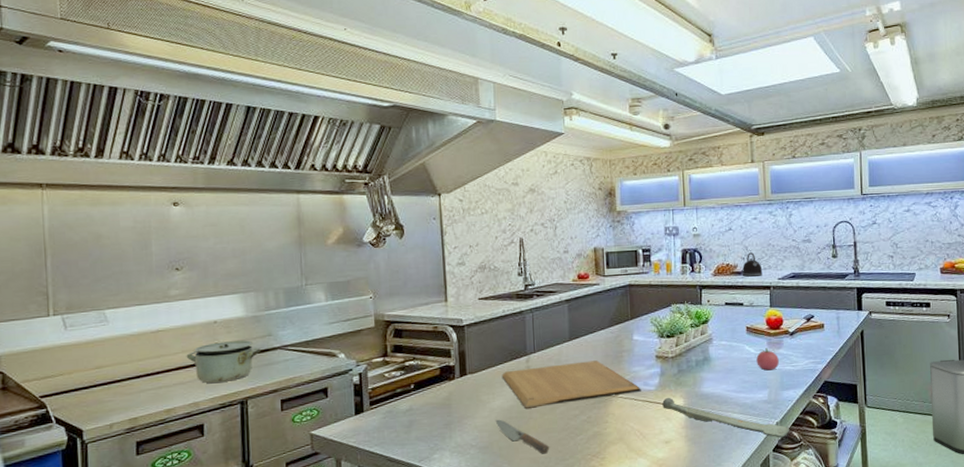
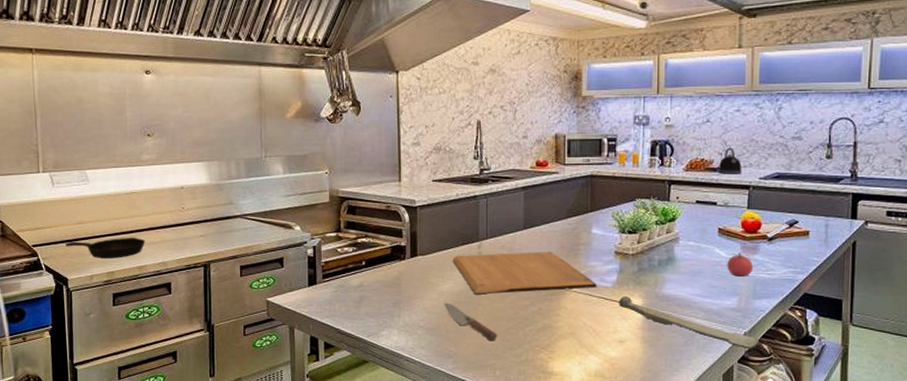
frying pan: none [80,378,174,404] -> present [65,237,145,258]
saucepan: present [186,340,261,383] -> none [156,207,223,245]

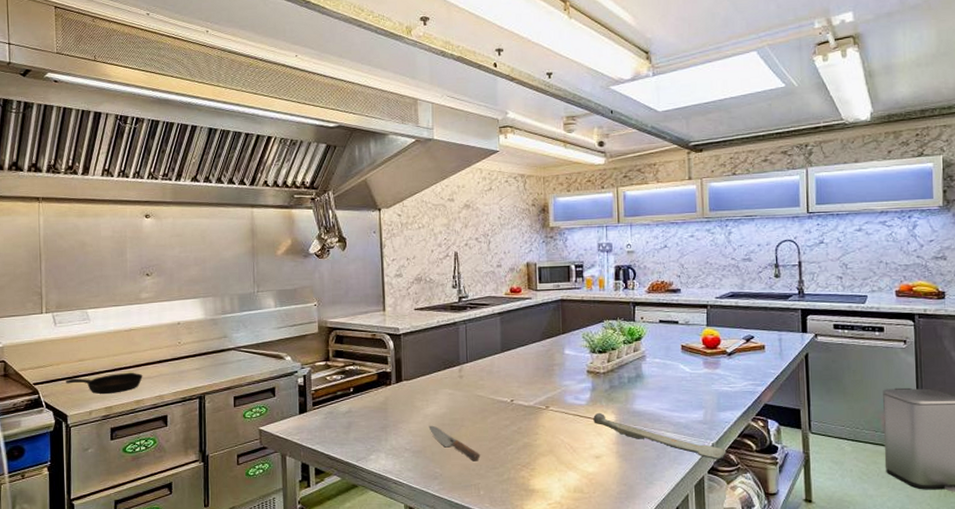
chopping board: present [452,252,597,295] -> none [435,373,572,416]
kettle: present [717,148,742,175] -> none [677,270,700,296]
tomato: present [727,252,753,277] -> none [691,367,715,391]

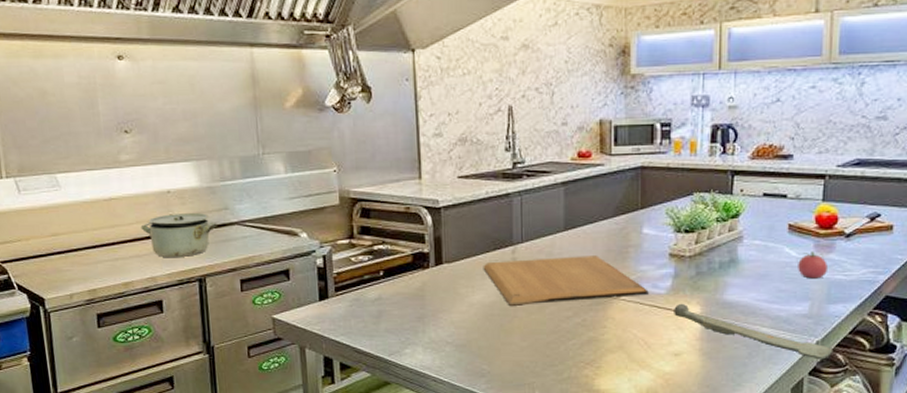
frying pan: present [66,372,143,394] -> none [39,249,130,274]
saucepan: none [153,341,217,378] -> present [140,213,217,257]
kitchen knife: present [428,425,481,461] -> none [474,316,537,358]
chopping board: none [435,373,572,416] -> present [483,255,649,306]
tomato: none [691,367,715,391] -> present [798,251,827,279]

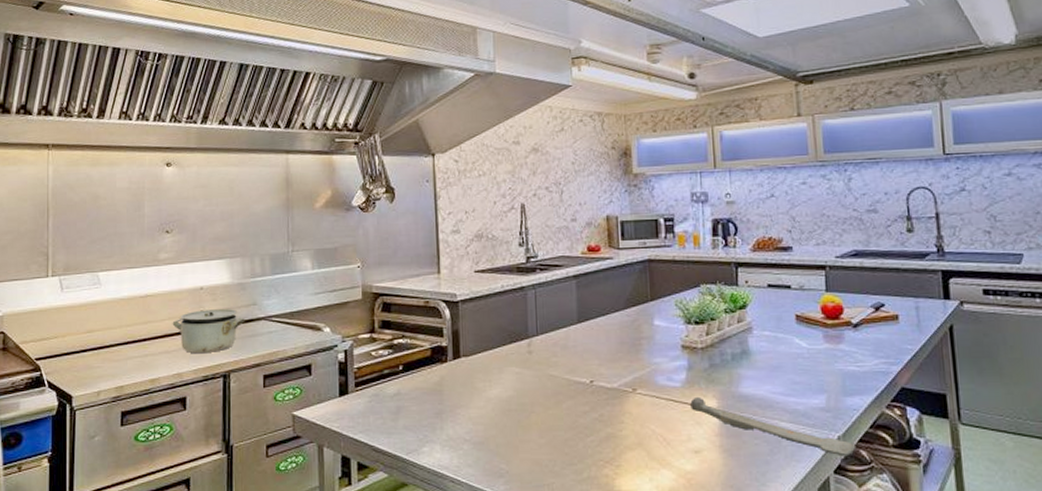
chopping board: present [483,255,649,306] -> none [499,348,664,400]
tomato: present [798,251,827,279] -> none [809,342,839,370]

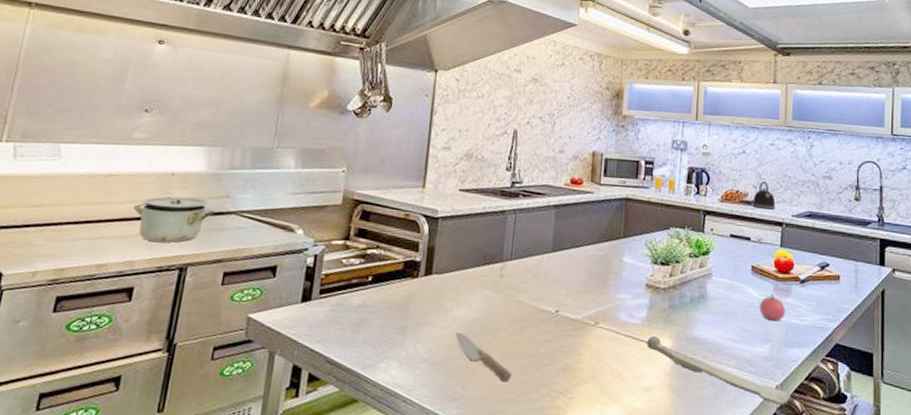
kitchen knife: none [492,411,555,456] -> present [455,332,512,382]
kettle: none [788,224,816,255] -> present [752,181,776,210]
tomato: none [809,342,839,370] -> present [759,294,785,321]

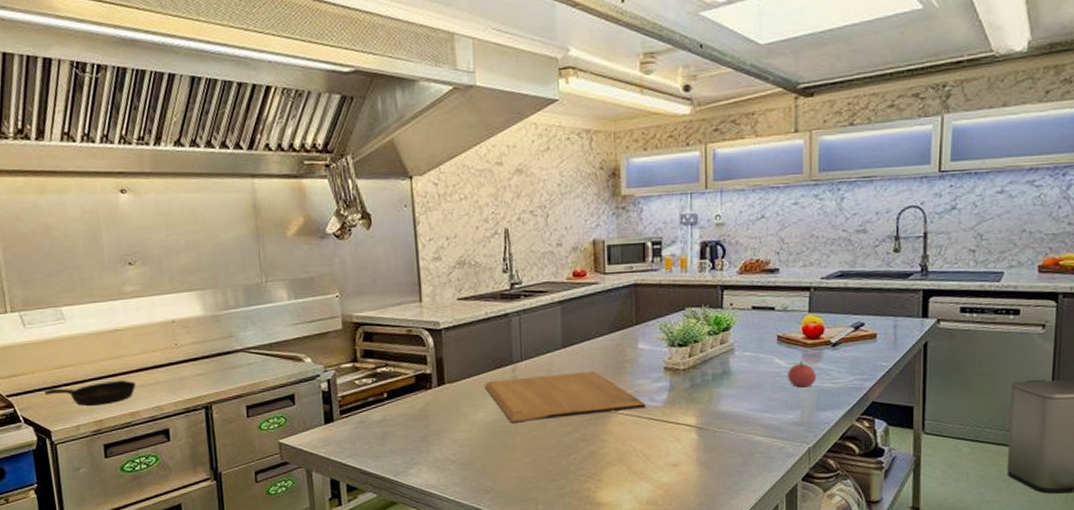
frying pan: none [11,227,114,252] -> present [44,380,136,406]
saucepan: present [133,196,214,243] -> none [146,341,222,386]
kitchen knife: present [455,332,512,382] -> none [477,434,539,473]
chopping board: none [470,276,625,325] -> present [484,371,646,423]
spatula: present [647,335,792,406] -> none [670,415,825,466]
kettle: present [752,181,776,210] -> none [775,245,802,276]

